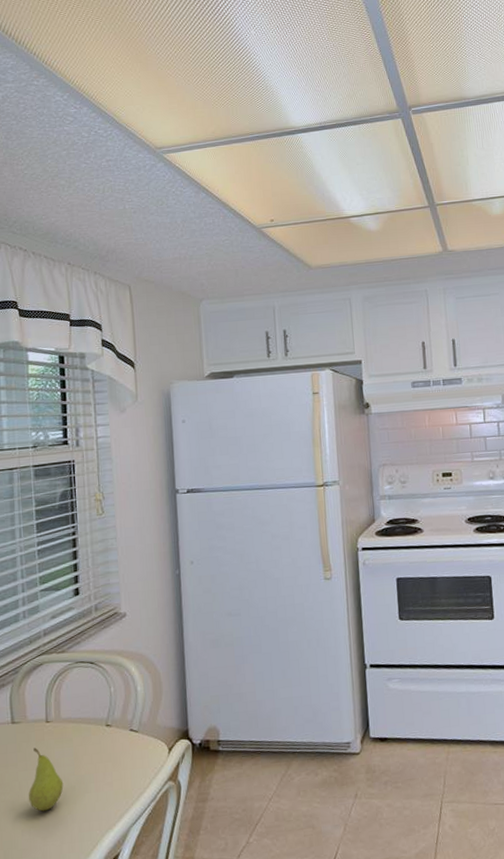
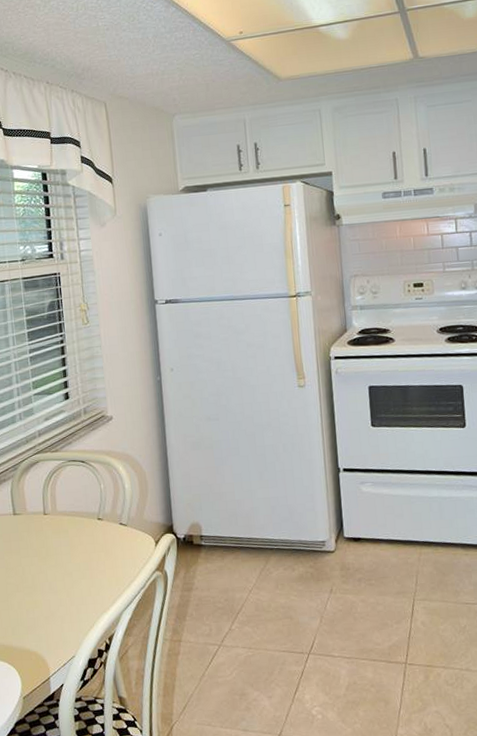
fruit: present [29,747,64,812] -> none [31,537,62,594]

